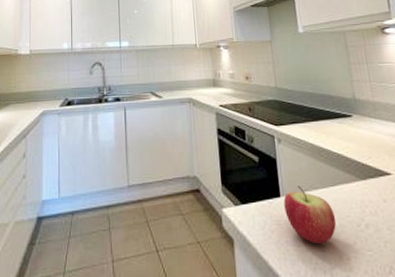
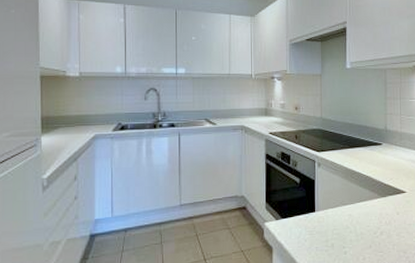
apple: present [283,186,337,243] -> none [317,203,358,248]

